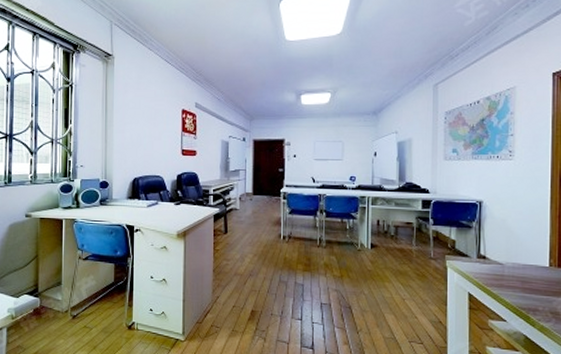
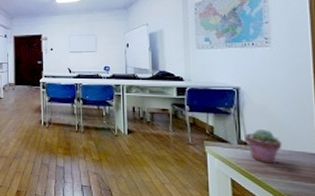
potted succulent: none [484,243,518,277] -> present [245,129,283,164]

